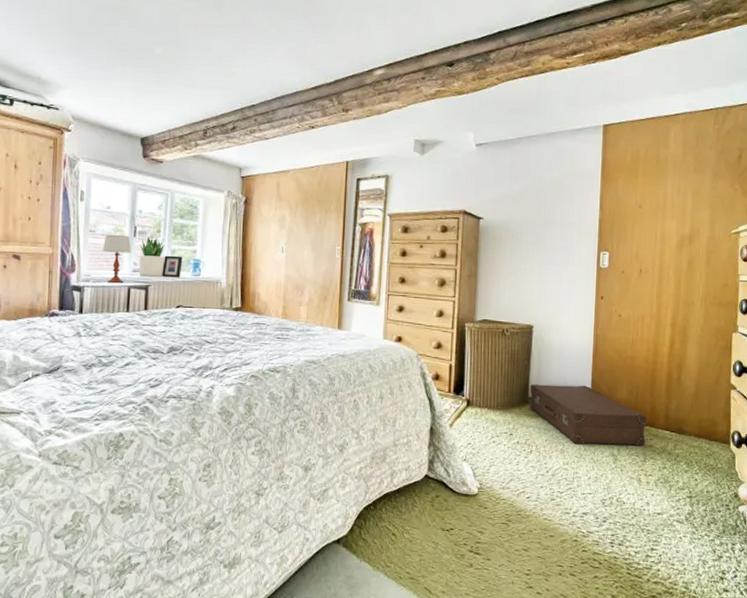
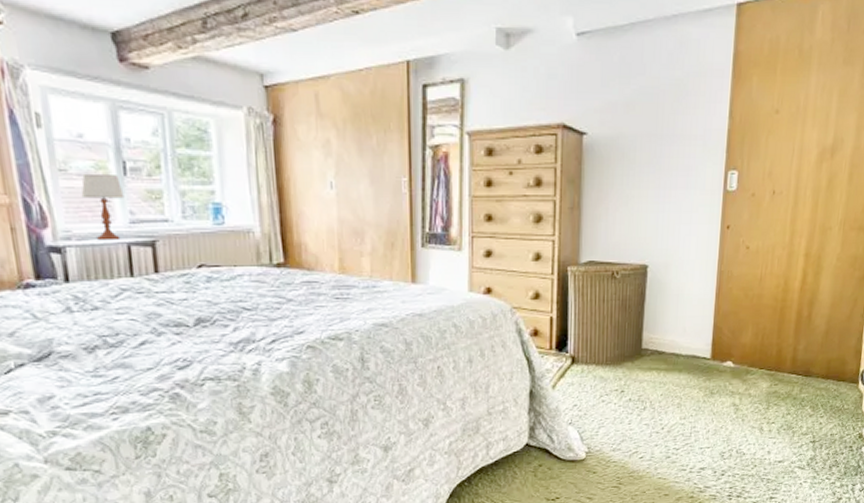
planter: present [138,236,165,278] -> none [134,174,174,230]
picture frame: present [162,255,183,278] -> none [170,199,198,229]
suitcase: present [530,384,647,446] -> none [643,331,772,397]

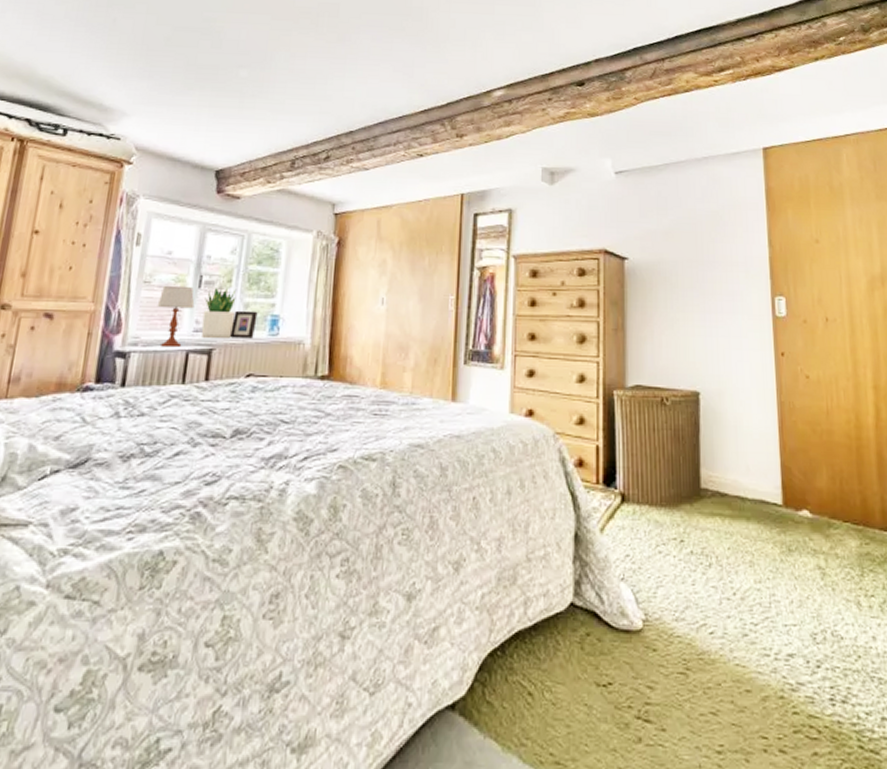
planter: none [134,174,174,230] -> present [201,287,237,340]
picture frame: none [170,199,198,229] -> present [230,310,258,339]

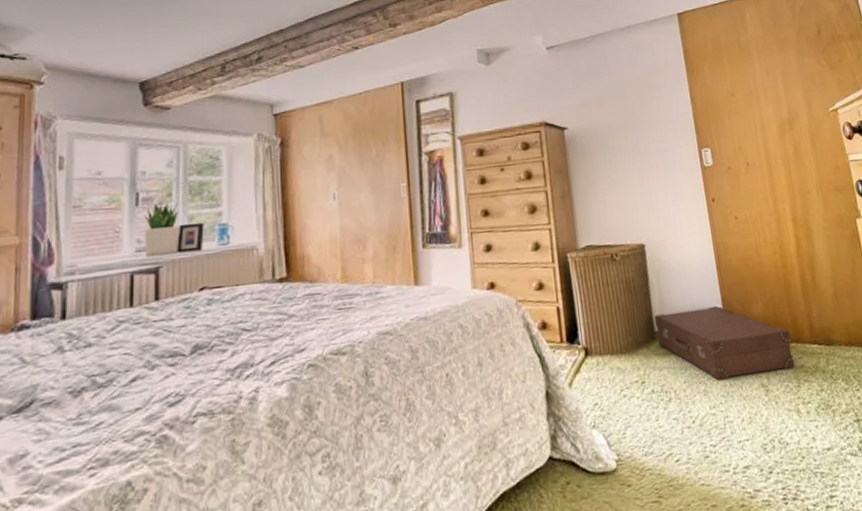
table lamp: present [157,285,195,348] -> none [91,205,134,273]
suitcase: none [702,470,860,554] -> present [654,306,796,381]

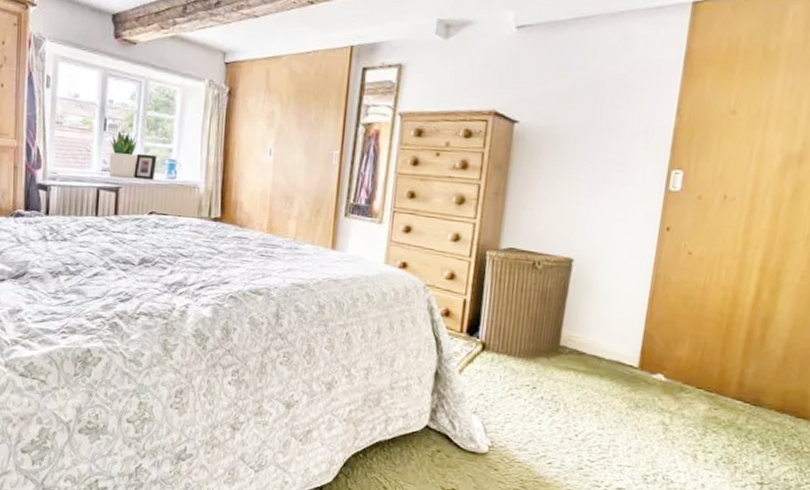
suitcase: present [654,306,796,381] -> none [560,330,713,416]

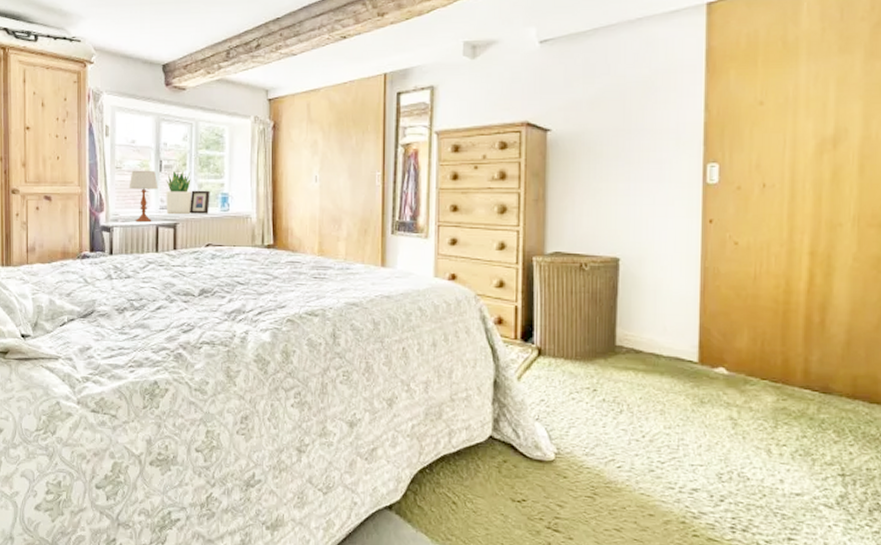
table lamp: none [69,126,102,184] -> present [129,170,158,223]

